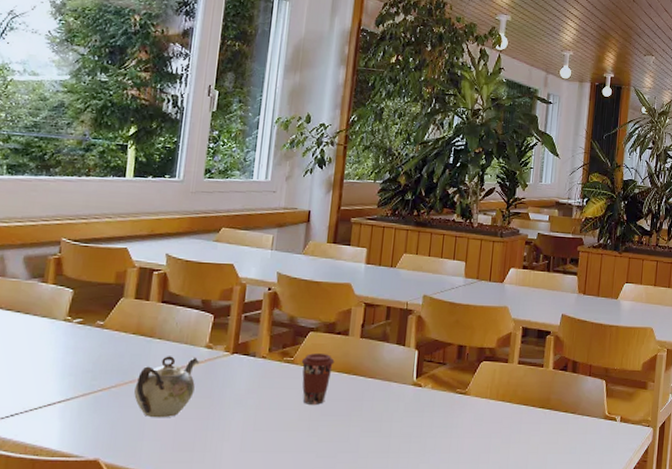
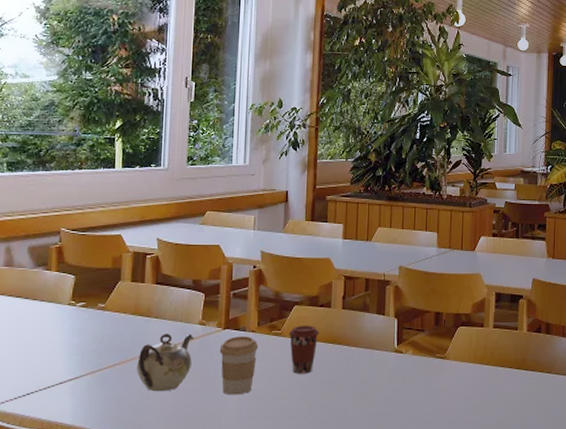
coffee cup: none [225,362,269,425] -> present [219,336,259,395]

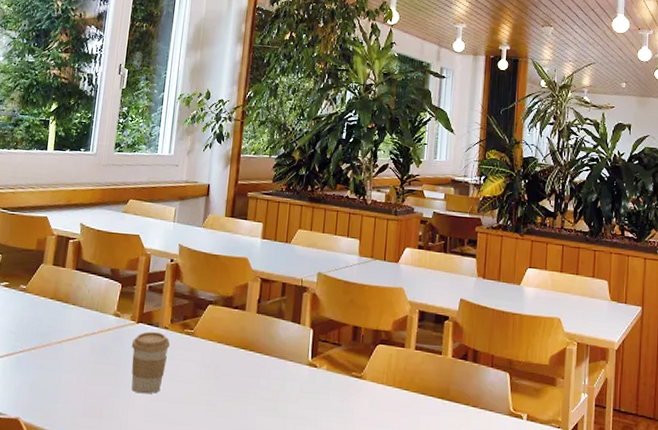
teapot: present [137,333,194,392] -> none [50,321,108,382]
coffee cup: present [288,326,320,374] -> none [200,327,232,379]

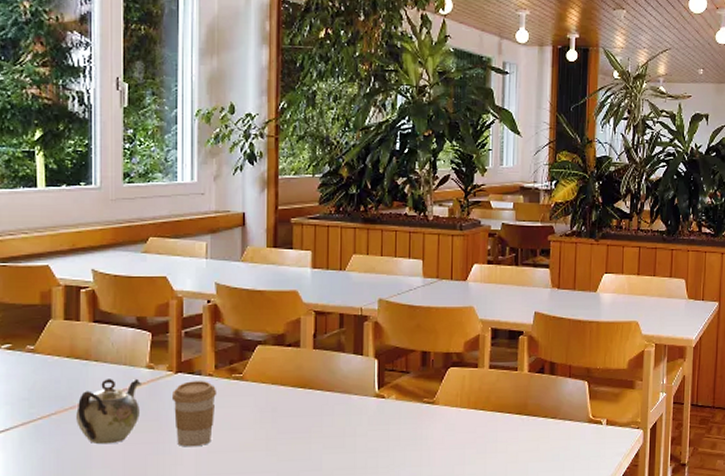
teapot: none [50,321,108,382] -> present [76,378,141,445]

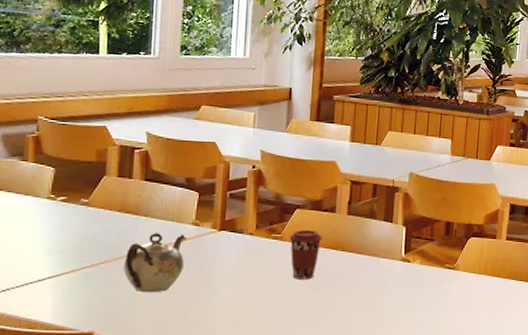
coffee cup: present [171,381,217,447] -> none [214,239,257,299]
coffee cup: none [251,368,288,423] -> present [289,230,323,279]

